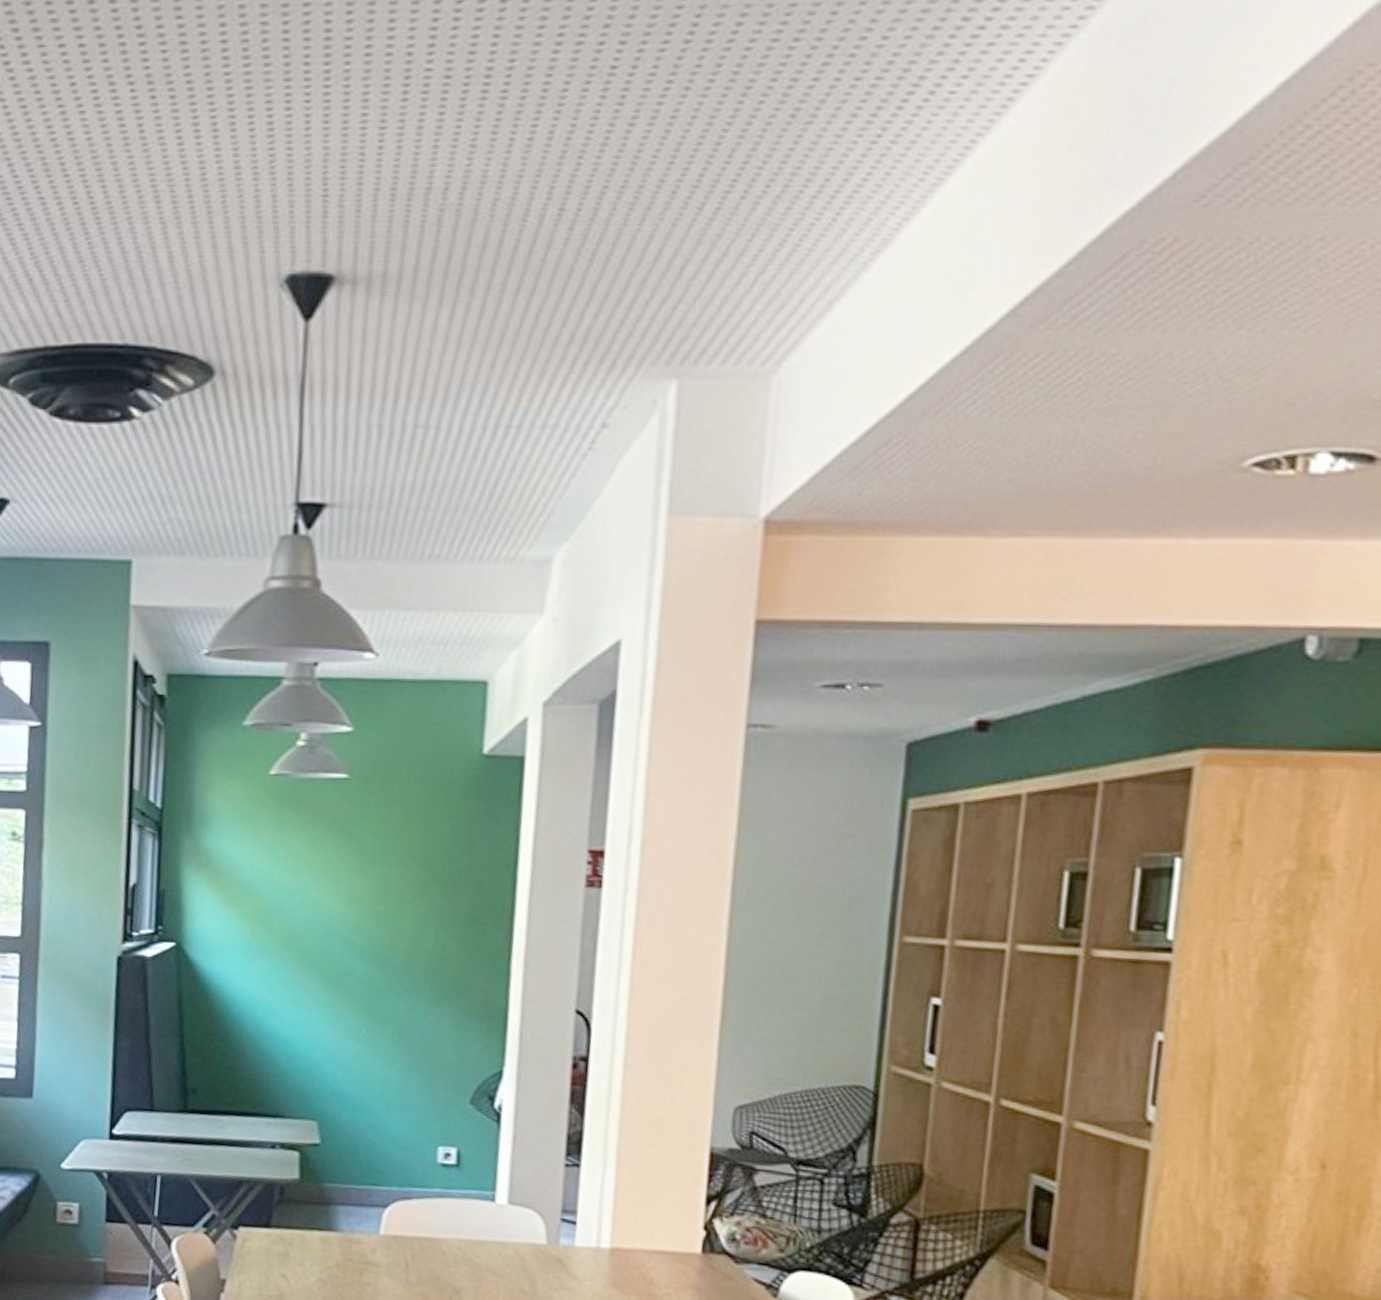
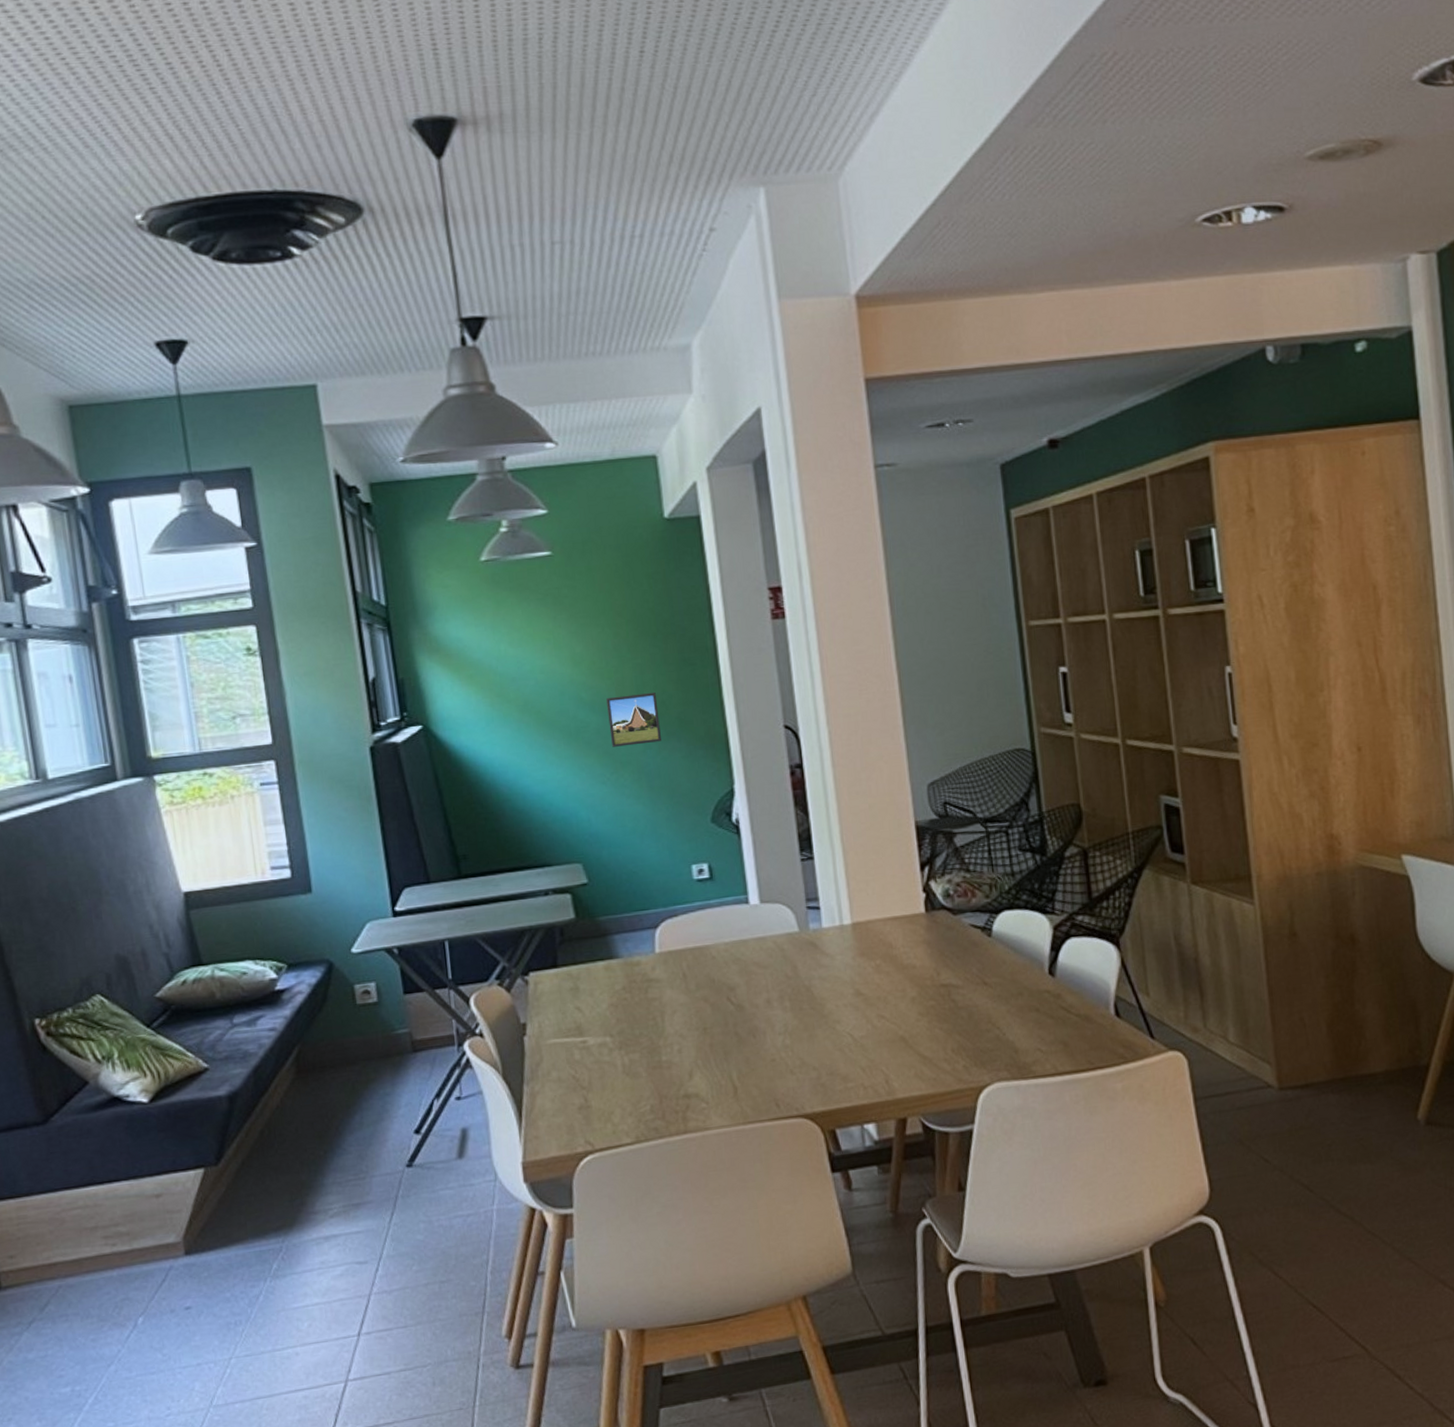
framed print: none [375,945,435,1004] -> present [606,693,661,747]

